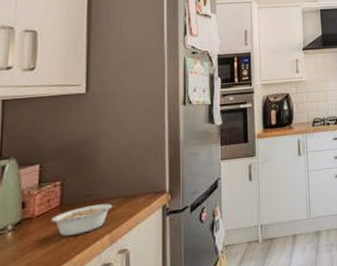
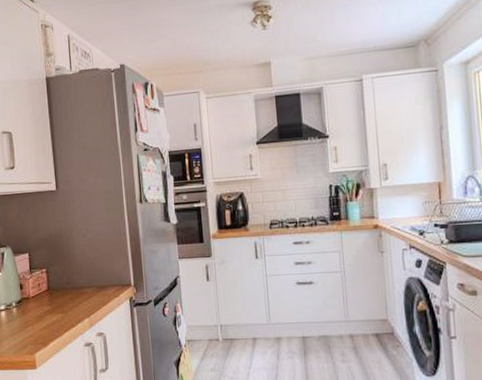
legume: present [51,203,116,237] -> none [42,291,91,316]

